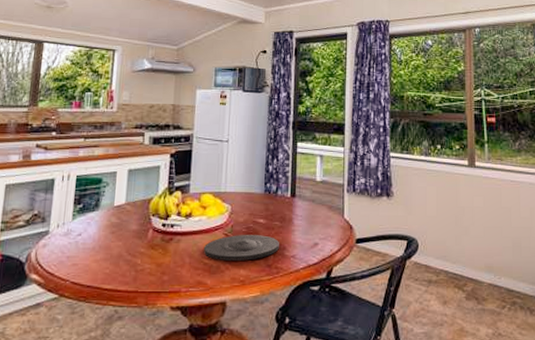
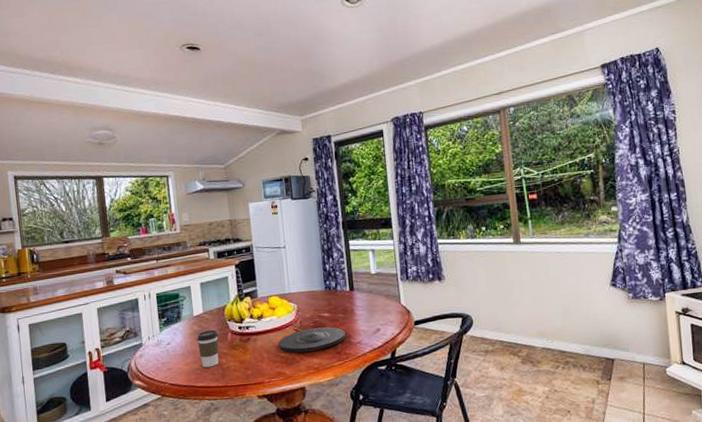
coffee cup: none [112,223,138,267] -> present [196,329,219,368]

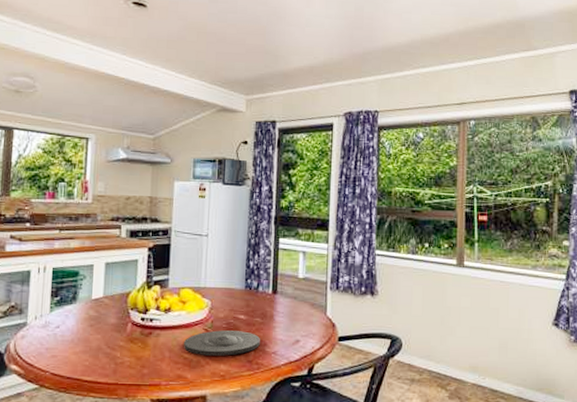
coffee cup: present [196,329,219,368] -> none [90,317,117,360]

